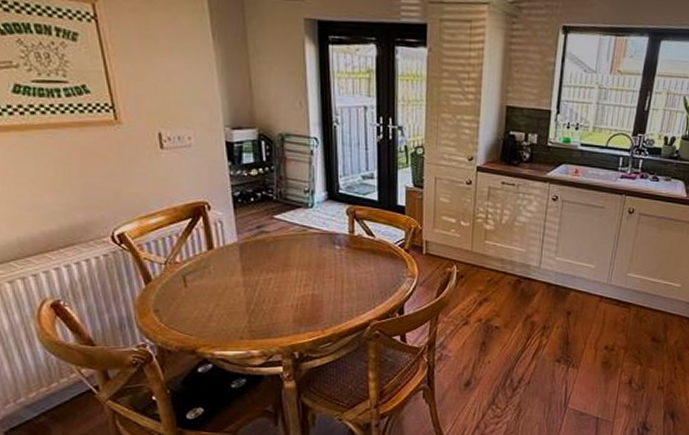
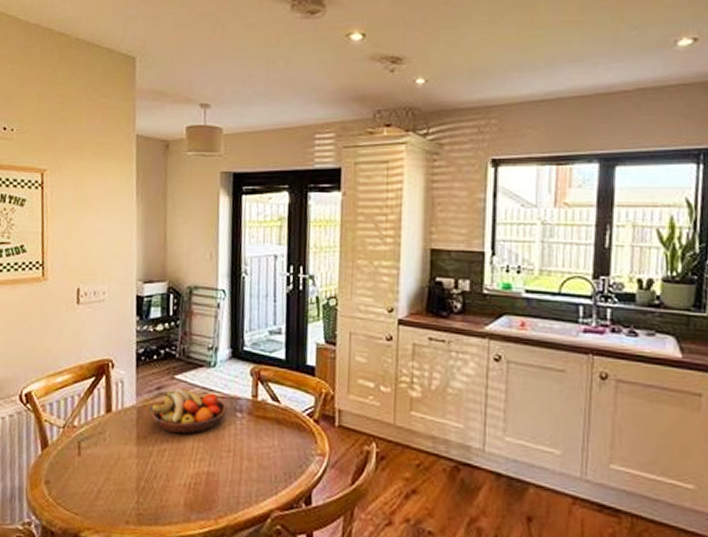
fruit bowl: none [251,227,326,265] -> present [149,389,227,435]

